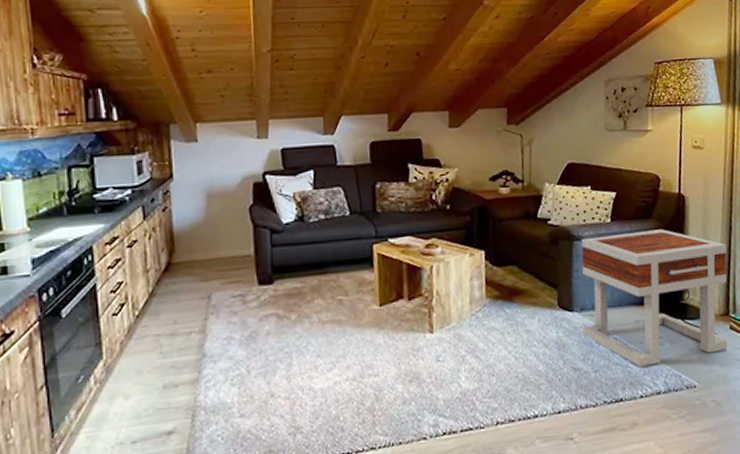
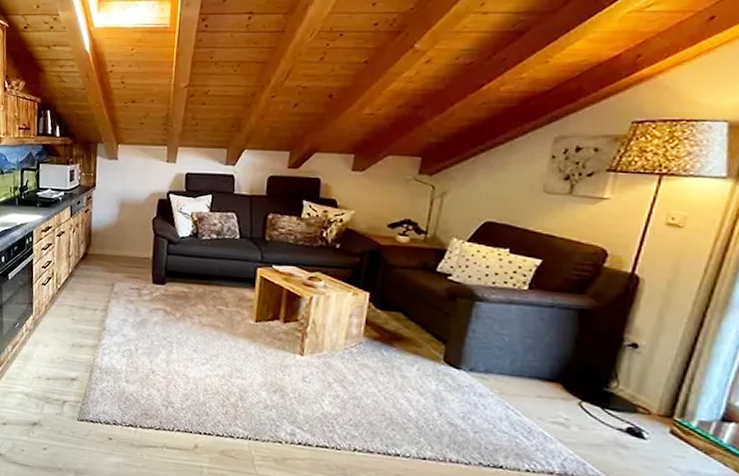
side table: present [581,229,728,367] -> none [469,300,689,454]

